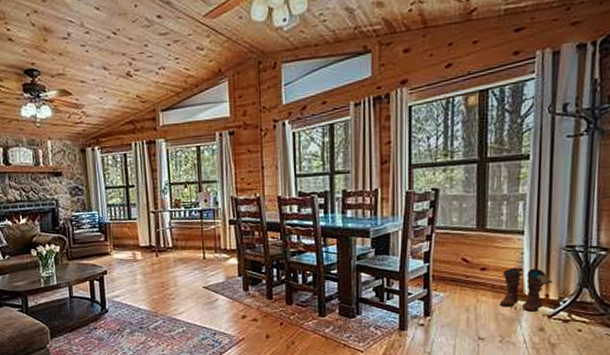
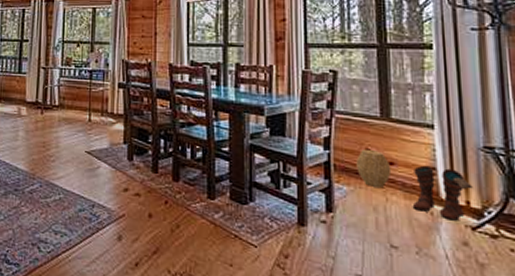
woven basket: none [452,258,483,292] -> present [356,148,392,189]

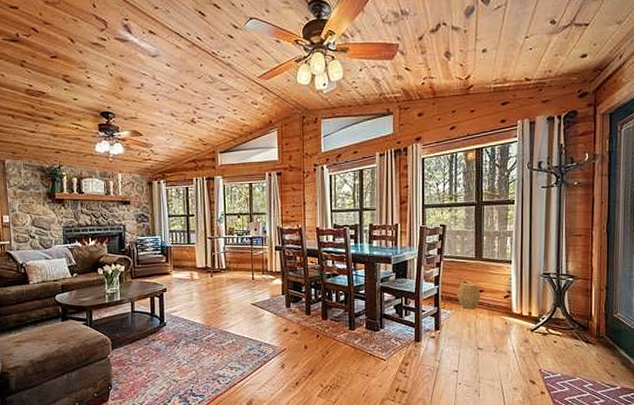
boots: present [412,165,473,221] -> none [493,290,534,327]

